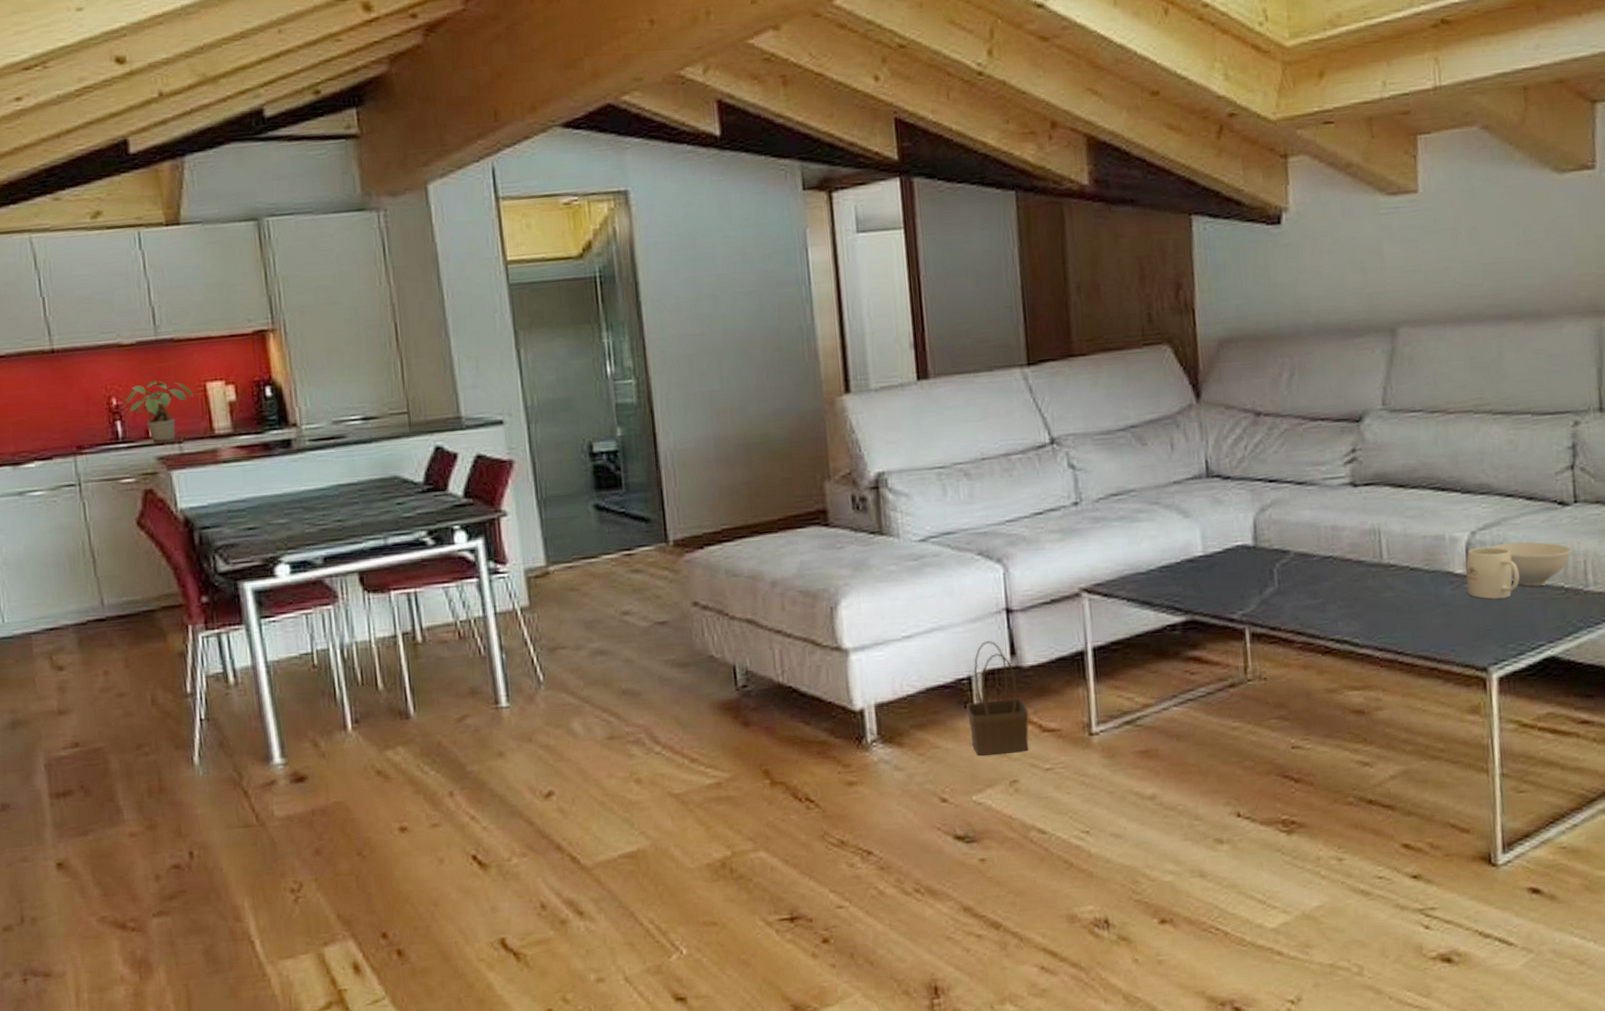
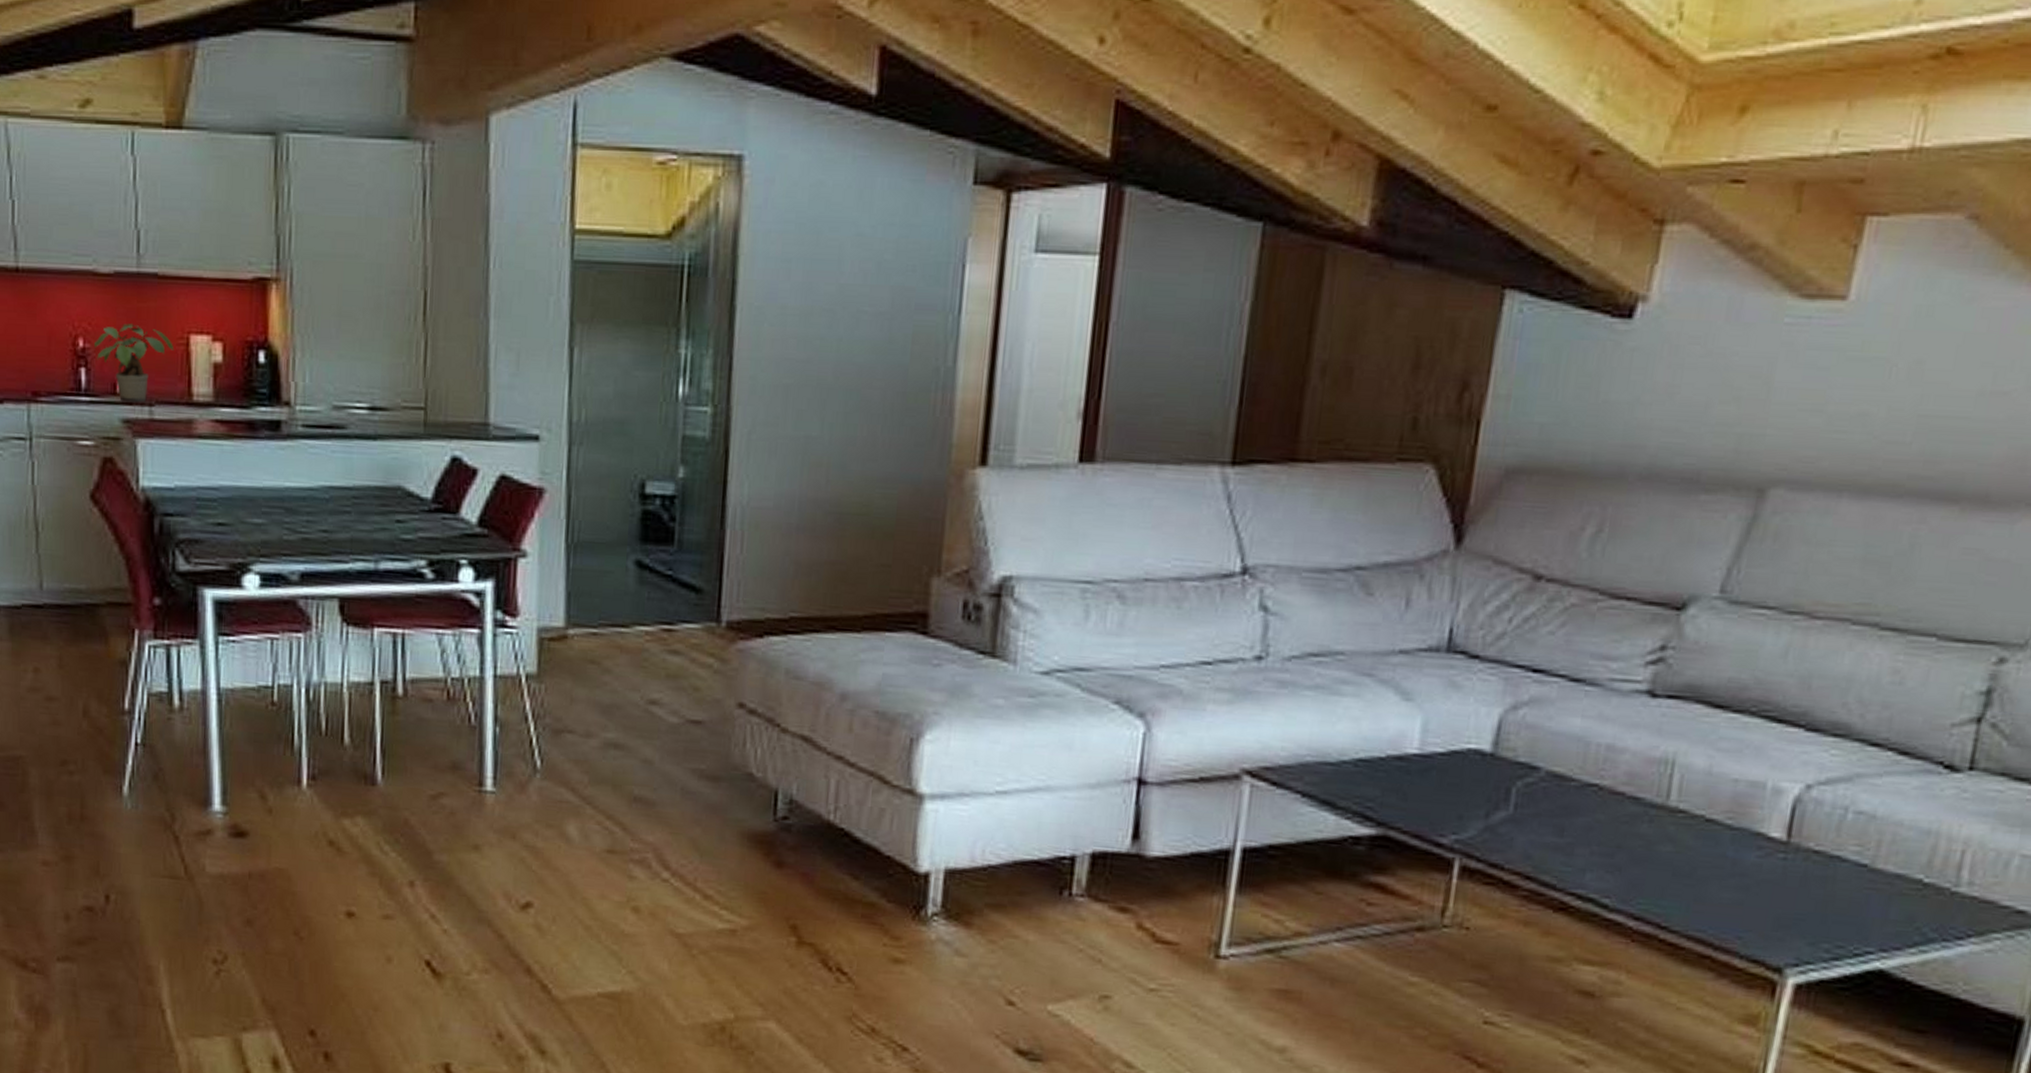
basket: present [966,640,1029,756] -> none [1060,814,1141,962]
mug: present [1465,547,1520,600] -> none [1779,806,1863,882]
bowl: present [1490,542,1572,587] -> none [1827,807,1948,875]

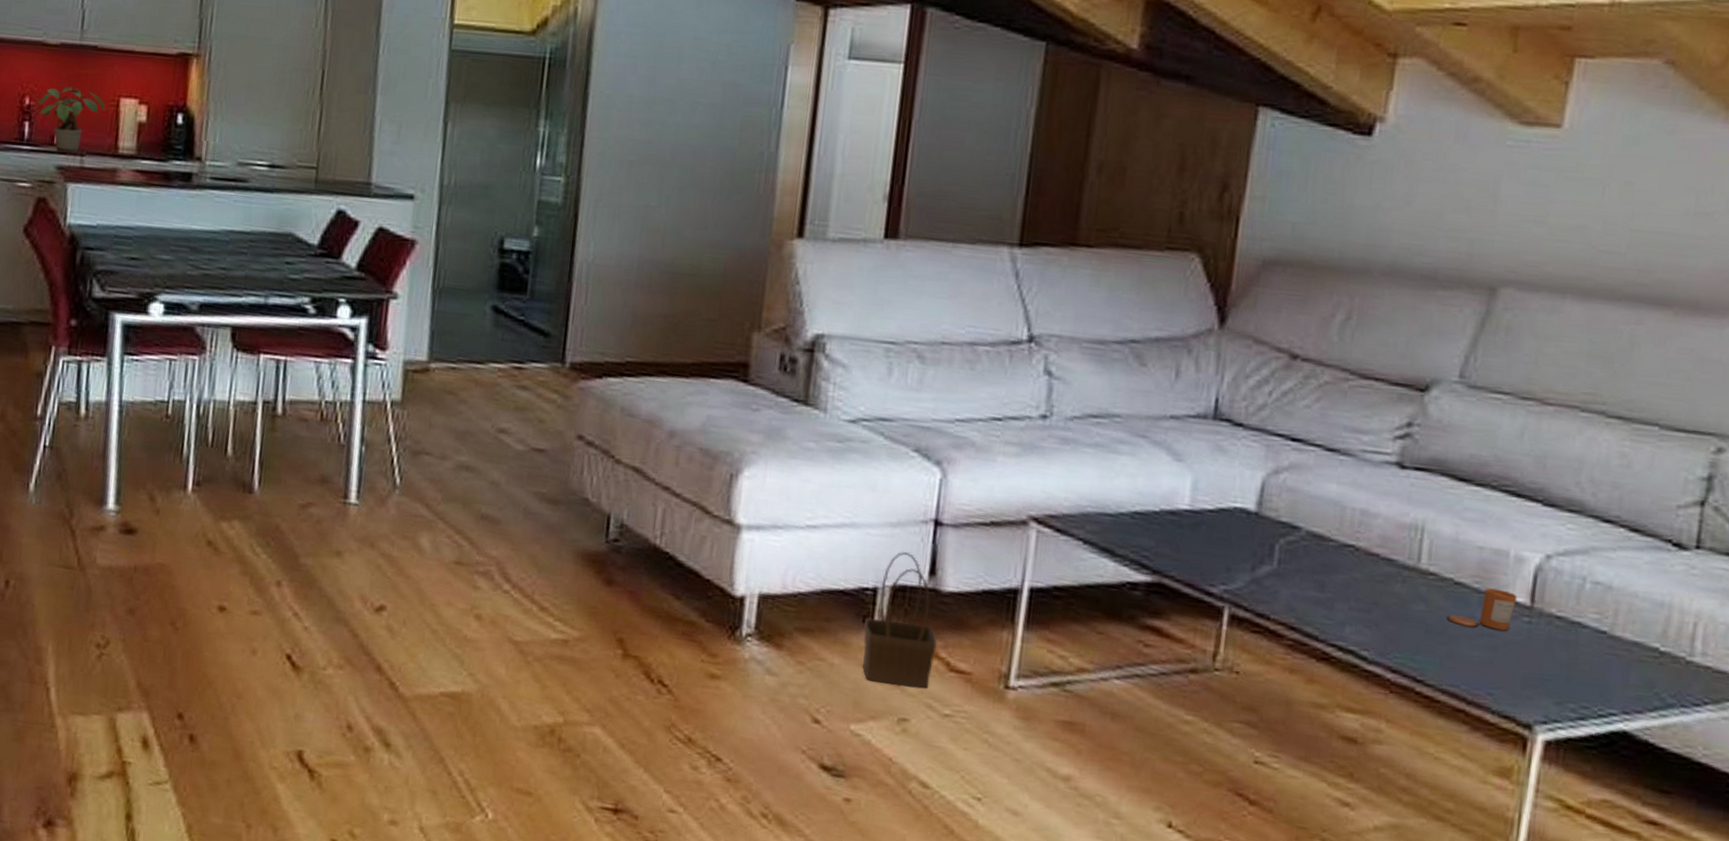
basket: none [1060,814,1141,962] -> present [862,551,937,688]
candle: none [1696,824,1774,871] -> present [1447,588,1518,632]

